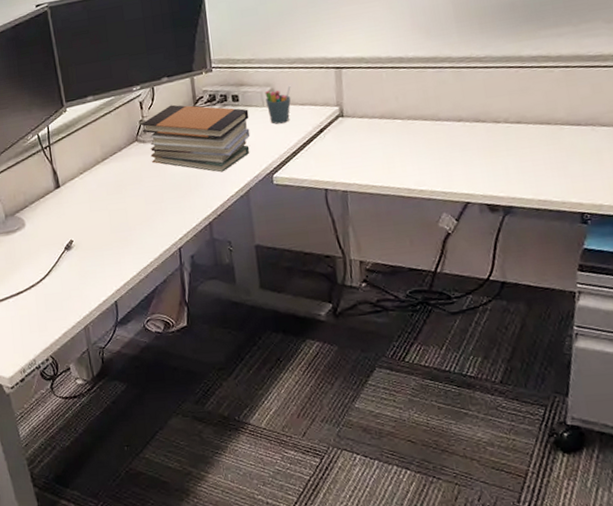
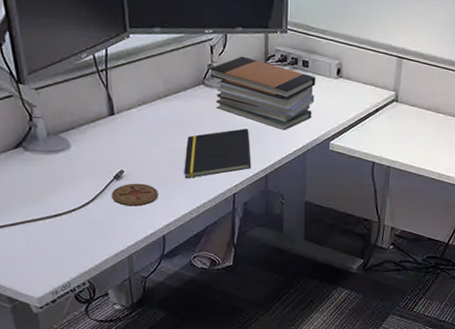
coaster: none [63,250,107,276] -> present [111,183,159,207]
notepad: none [127,177,194,240] -> present [184,128,251,179]
pen holder: present [265,85,291,124] -> none [333,63,357,97]

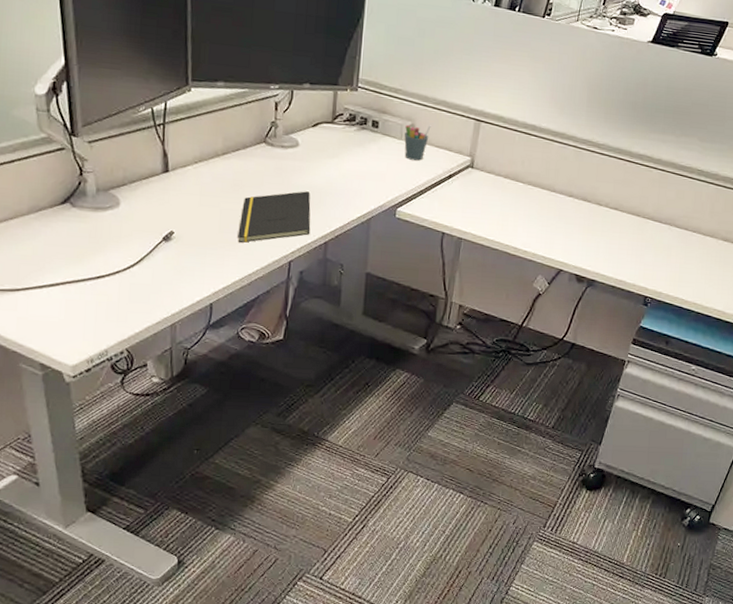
coaster: present [111,183,159,207] -> none [158,245,209,271]
book stack: present [209,56,316,131] -> none [272,114,386,195]
pen holder: none [333,63,357,97] -> present [404,125,431,161]

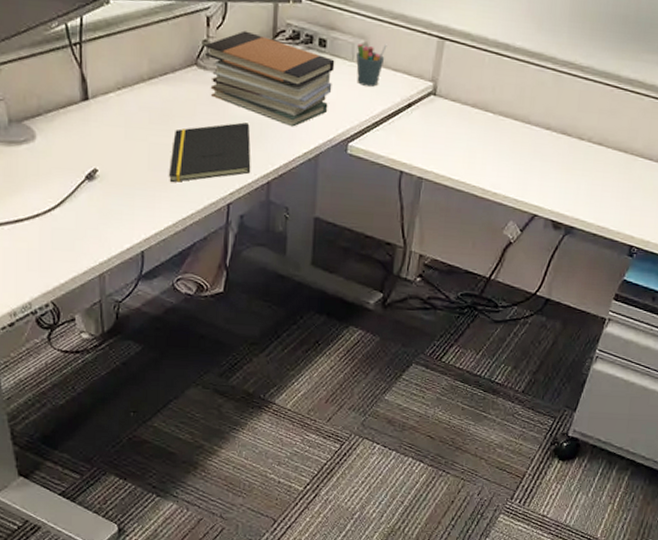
book stack: none [272,114,386,195] -> present [204,30,335,127]

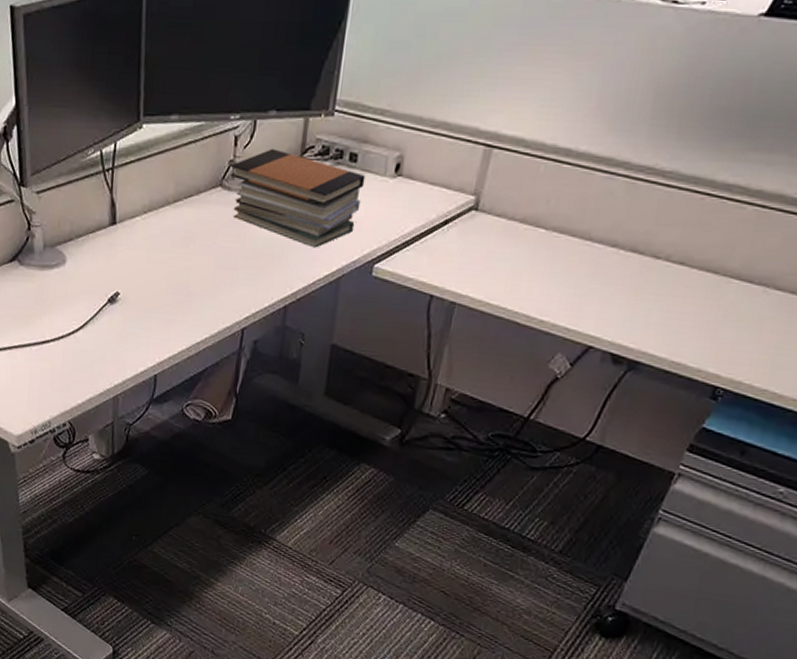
notepad: present [169,122,251,183] -> none [186,244,270,307]
pen holder: present [356,44,387,87] -> none [388,155,425,203]

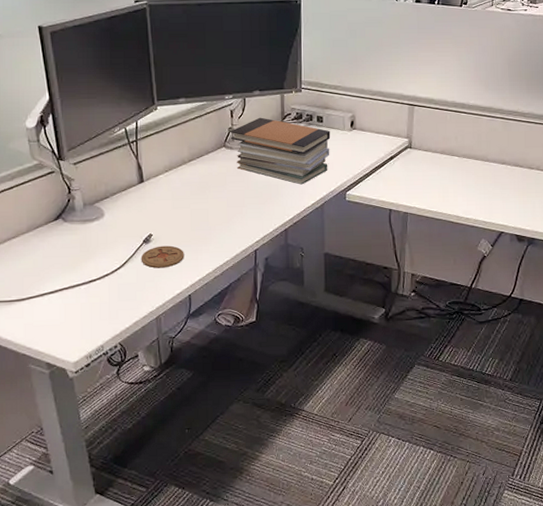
coaster: none [103,308,155,338] -> present [141,245,184,268]

